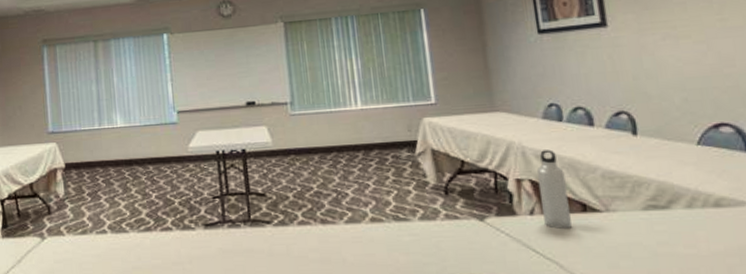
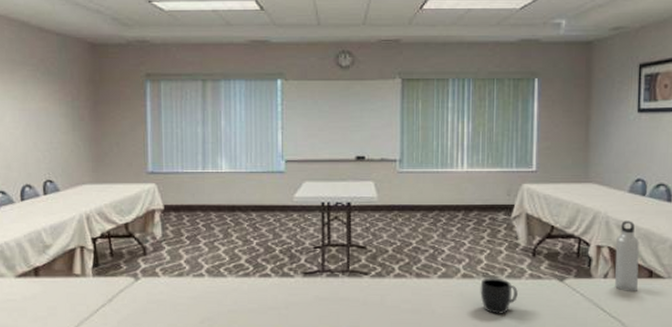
mug: none [391,220,435,261] -> present [480,278,518,314]

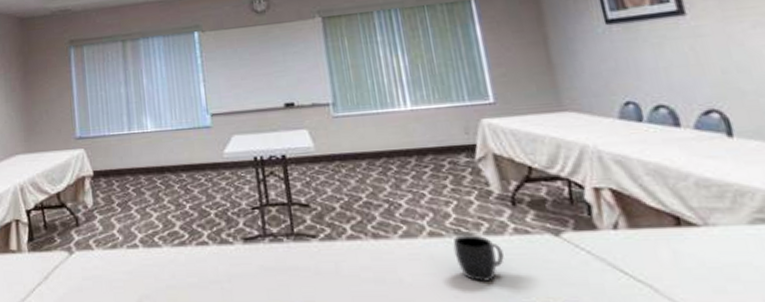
water bottle: present [615,221,639,293] -> none [616,154,665,247]

